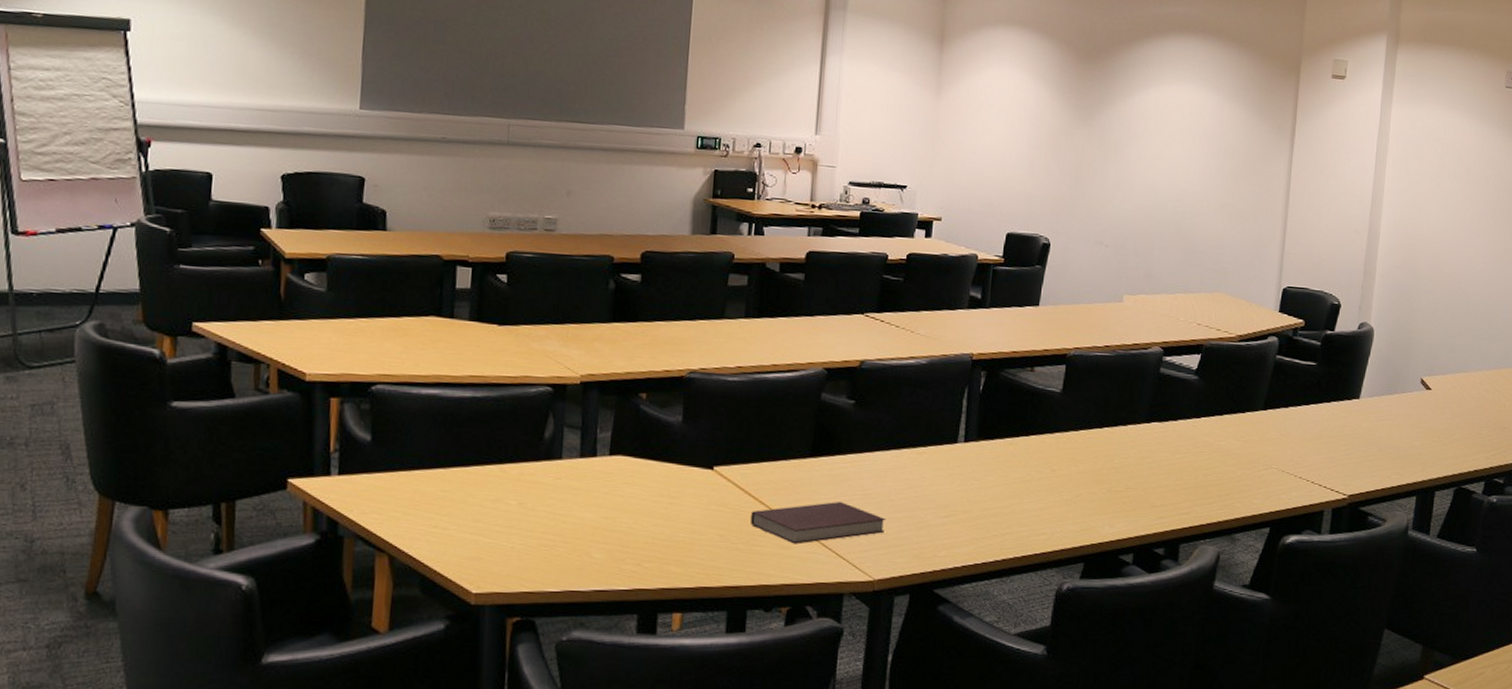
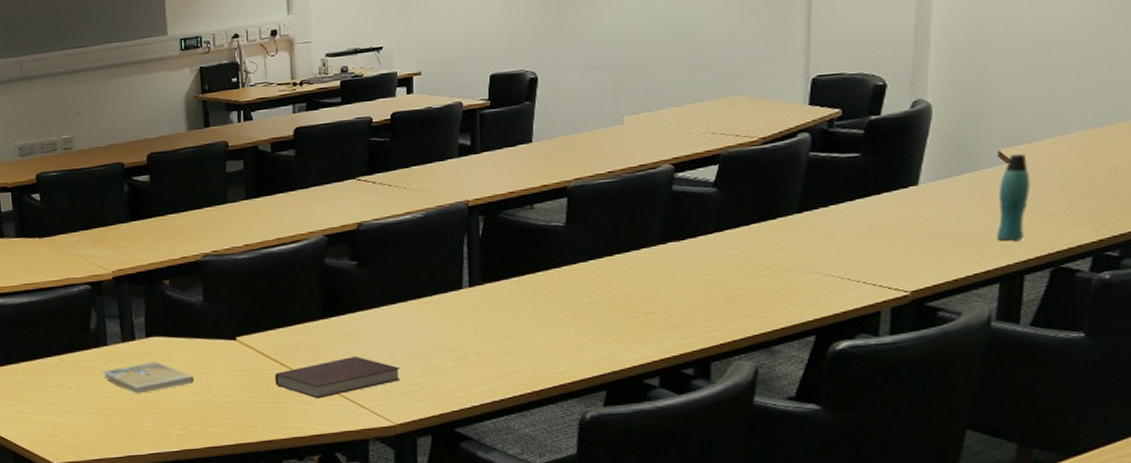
book: none [550,483,660,520] -> present [101,361,195,394]
bottle: none [1416,382,1443,460] -> present [997,153,1030,241]

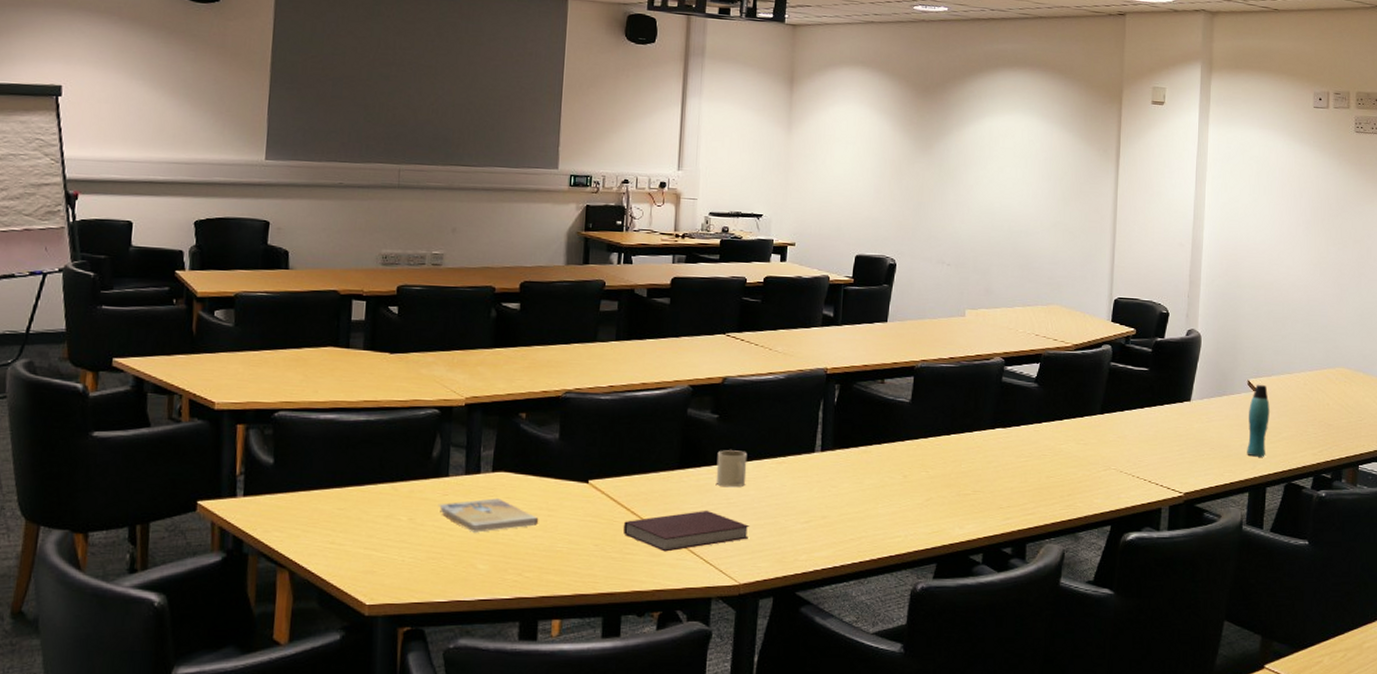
mug: none [360,294,393,332] -> present [716,450,748,488]

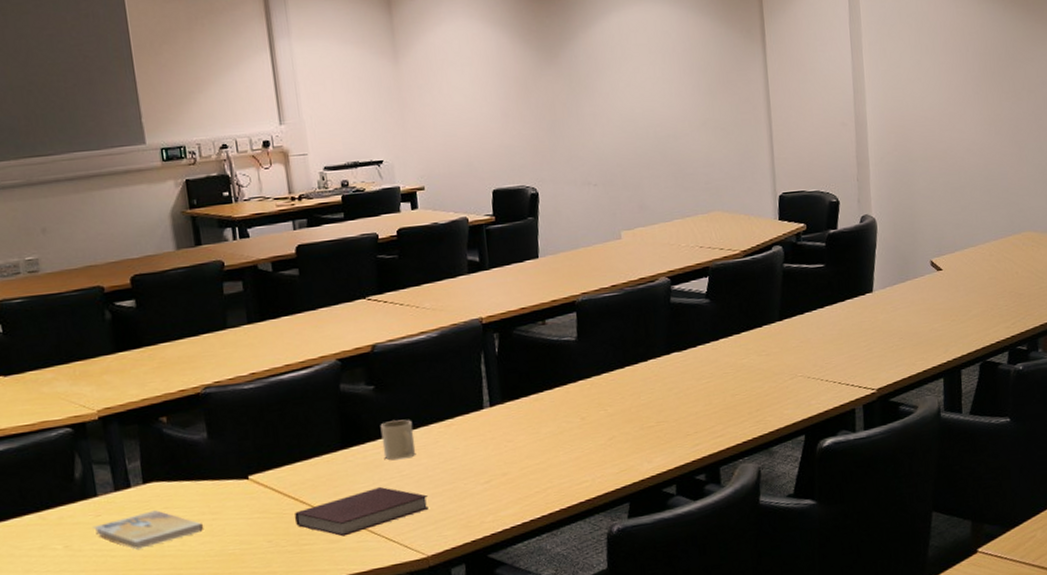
bottle: present [1247,384,1270,457] -> none [934,262,957,340]

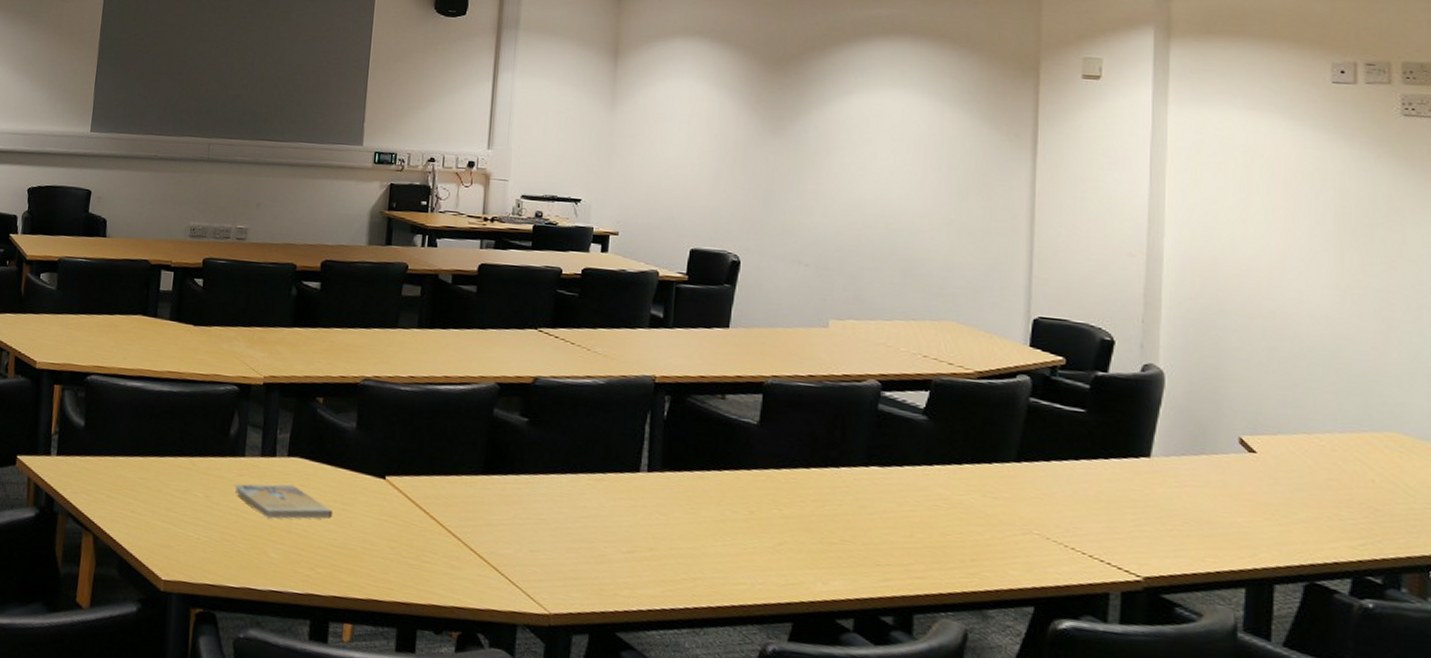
notebook: present [294,486,429,537] -> none [420,523,563,566]
mug: present [380,419,416,460] -> none [524,458,561,503]

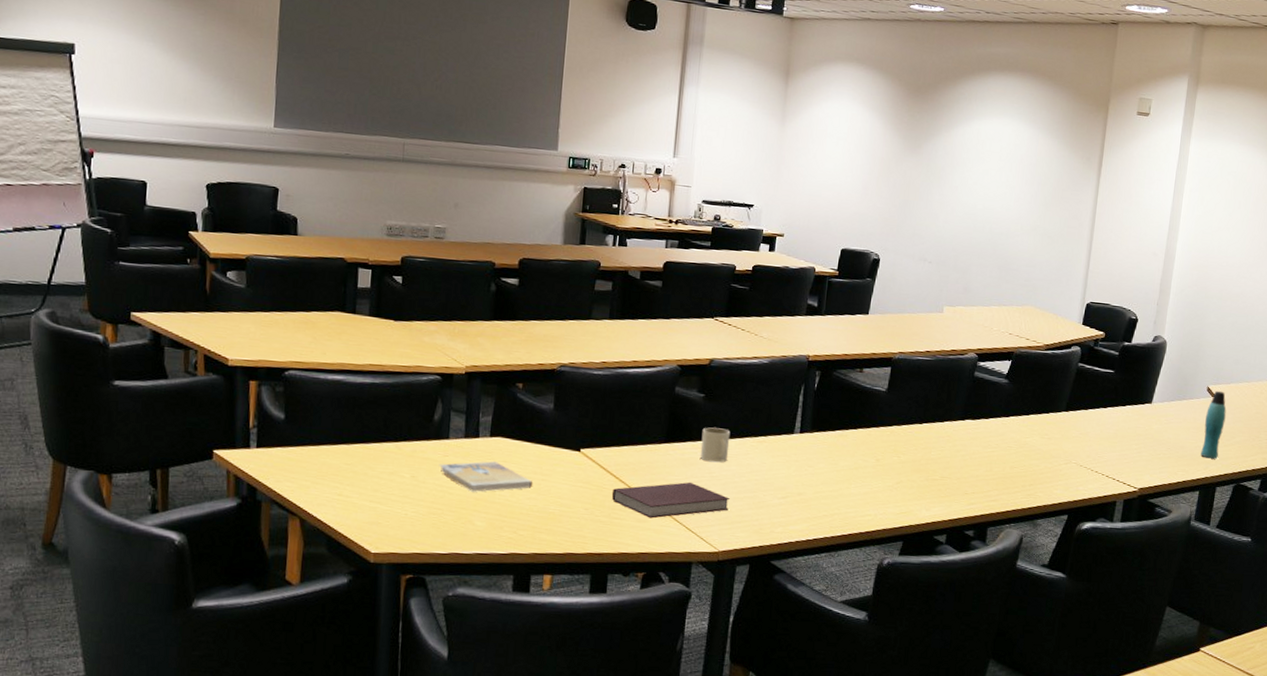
notebook: none [420,523,563,566] -> present [611,481,731,519]
mug: none [524,458,561,503] -> present [700,427,731,463]
bottle: none [1241,443,1276,543] -> present [1200,390,1227,459]

